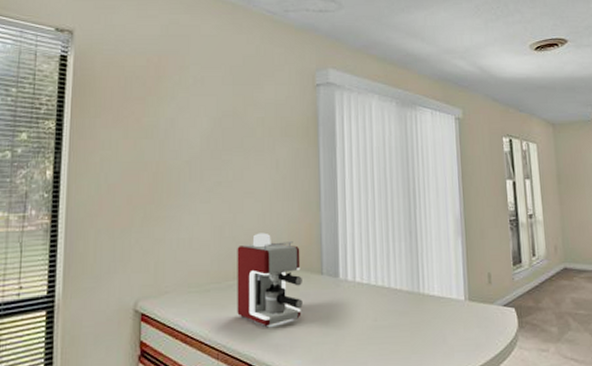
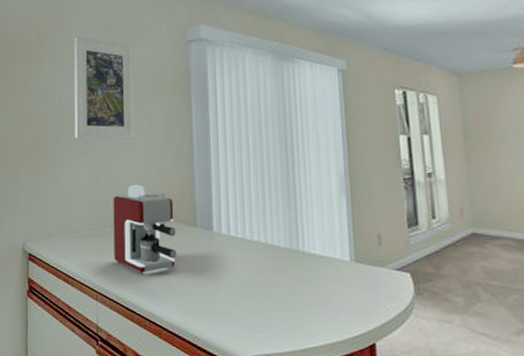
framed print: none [195,76,261,186] -> present [74,37,135,139]

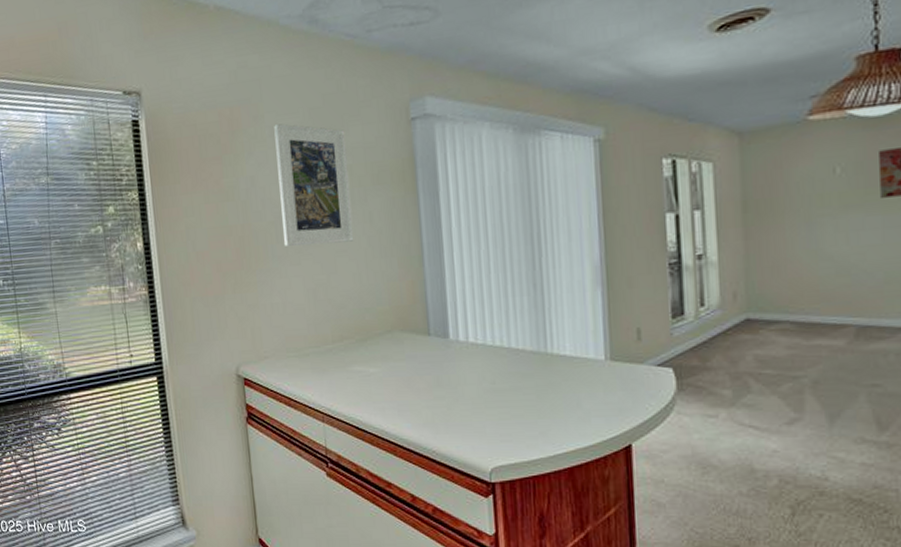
coffee maker: present [113,184,177,273] -> none [333,293,409,390]

